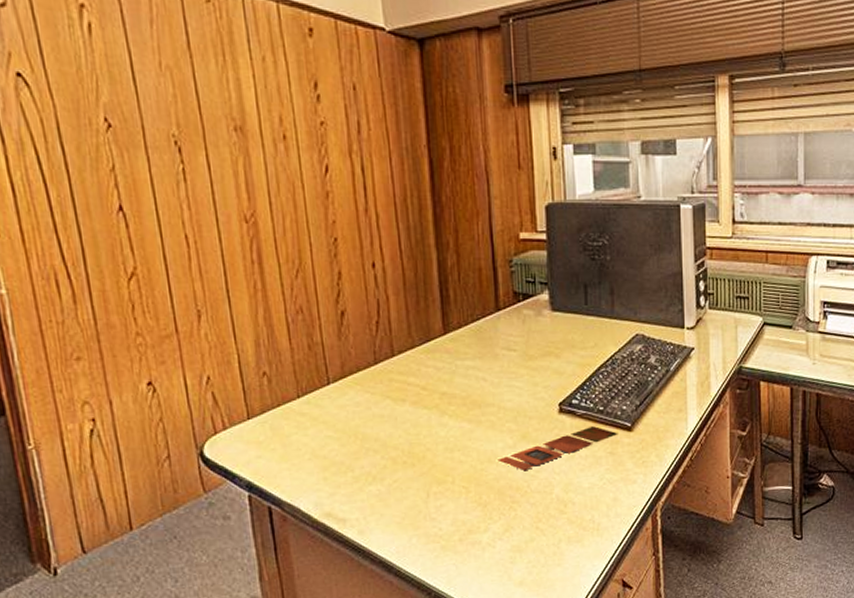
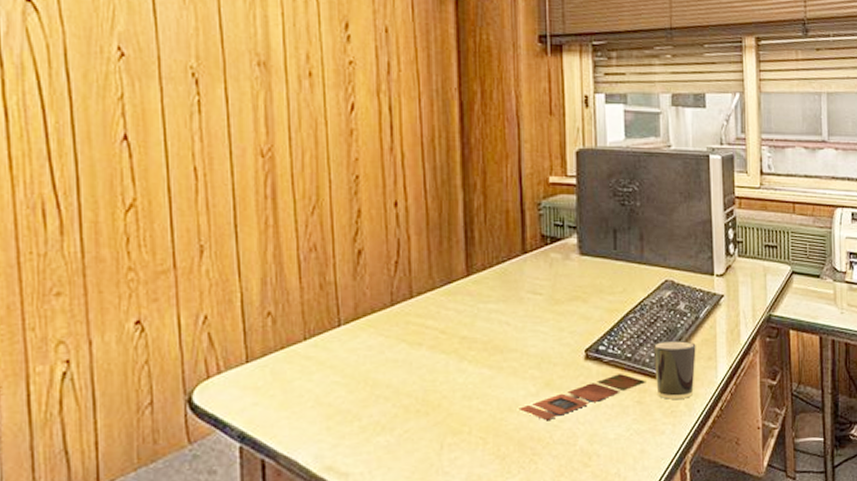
mug: none [624,394,667,450] -> present [653,341,696,399]

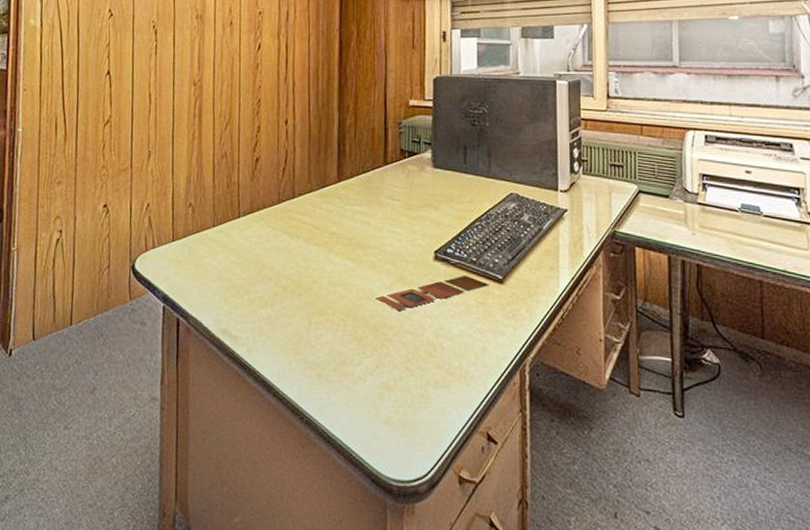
mug: present [653,341,696,399] -> none [497,249,539,304]

